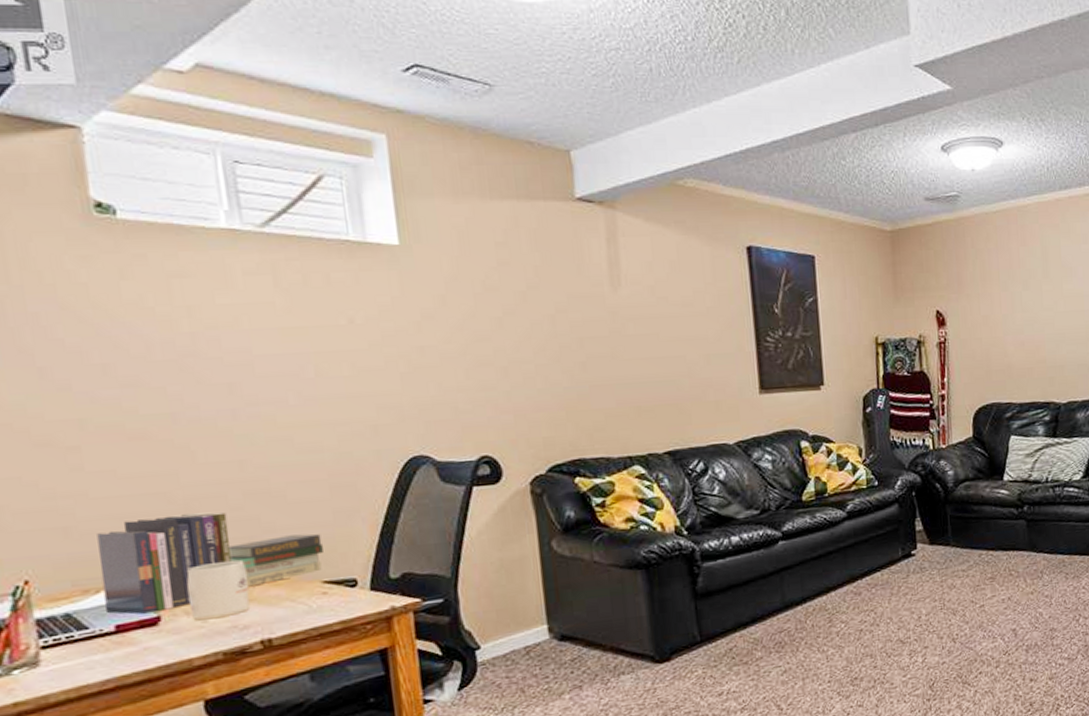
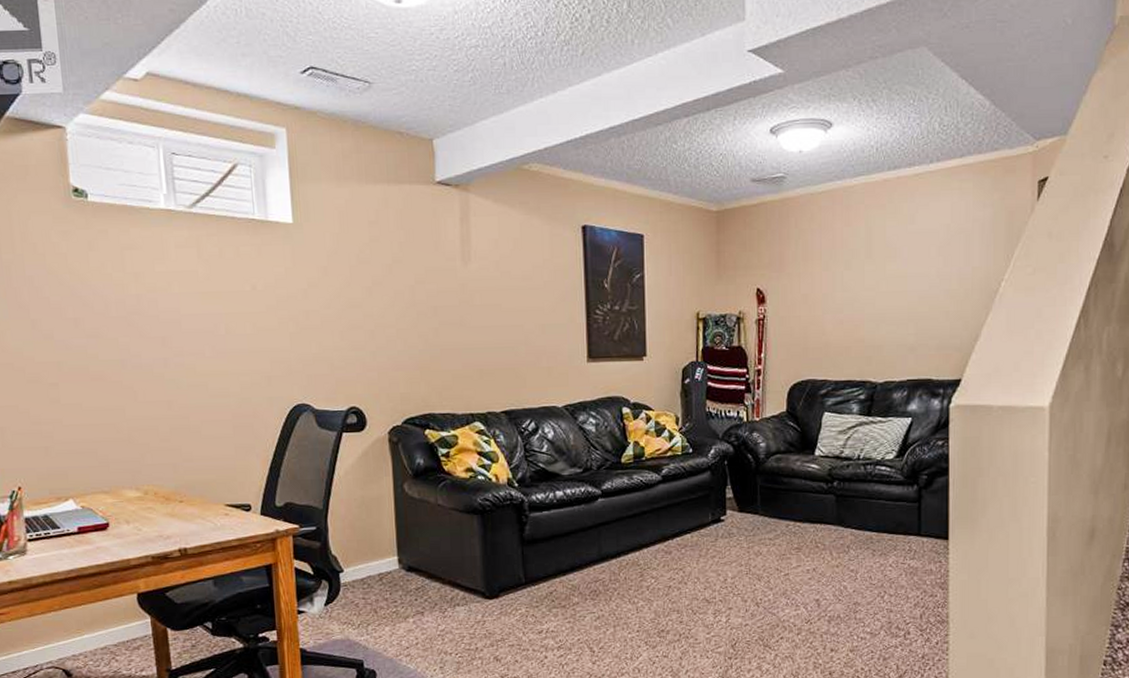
books: present [97,512,231,615] -> none [67,442,160,520]
mug: present [186,560,251,621] -> none [127,482,173,529]
books: present [227,534,323,587] -> none [157,464,227,505]

